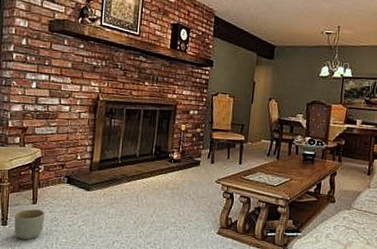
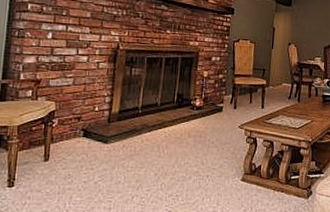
planter: present [14,209,44,240] -> none [22,167,57,202]

